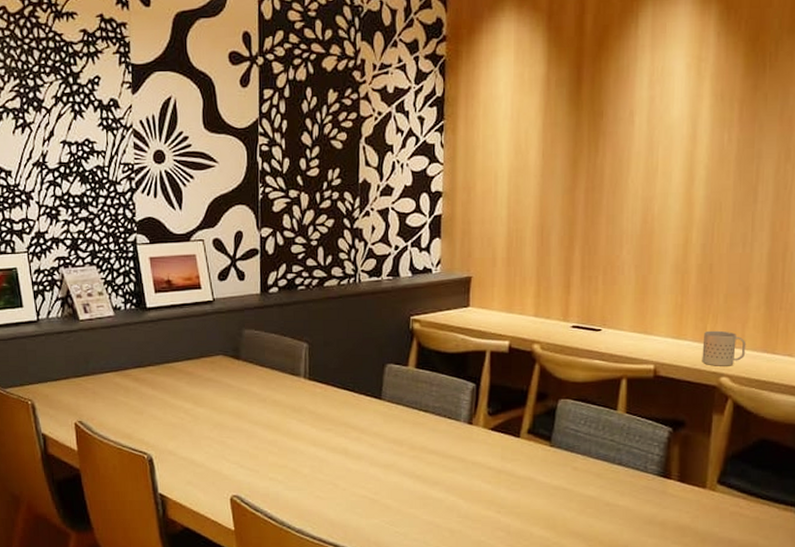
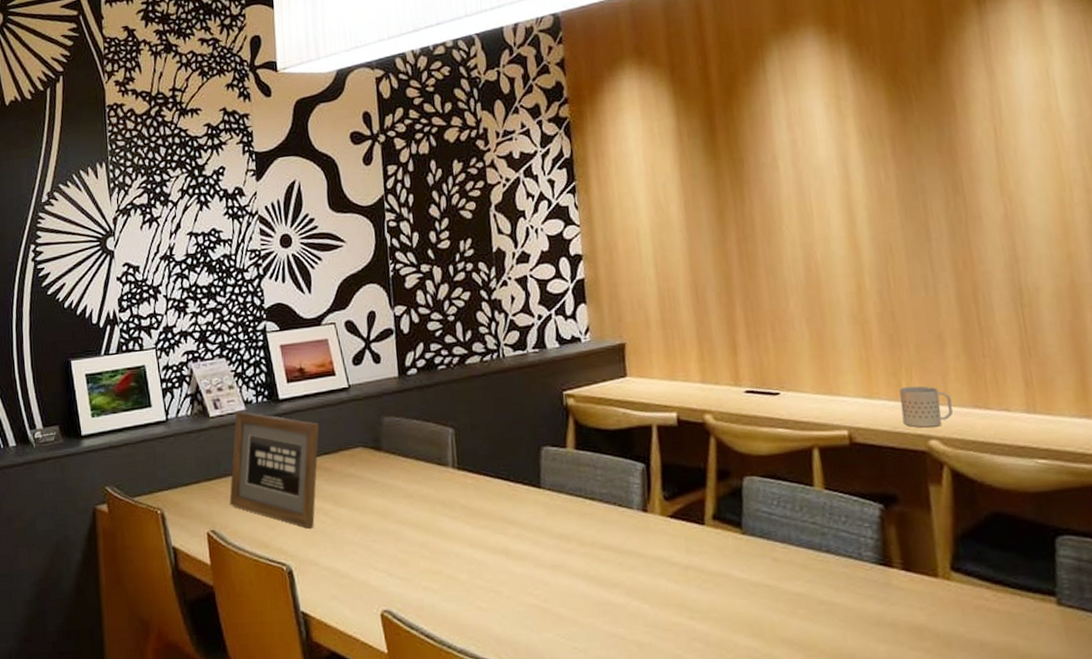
picture frame: none [96,315,184,424] -> present [229,410,320,529]

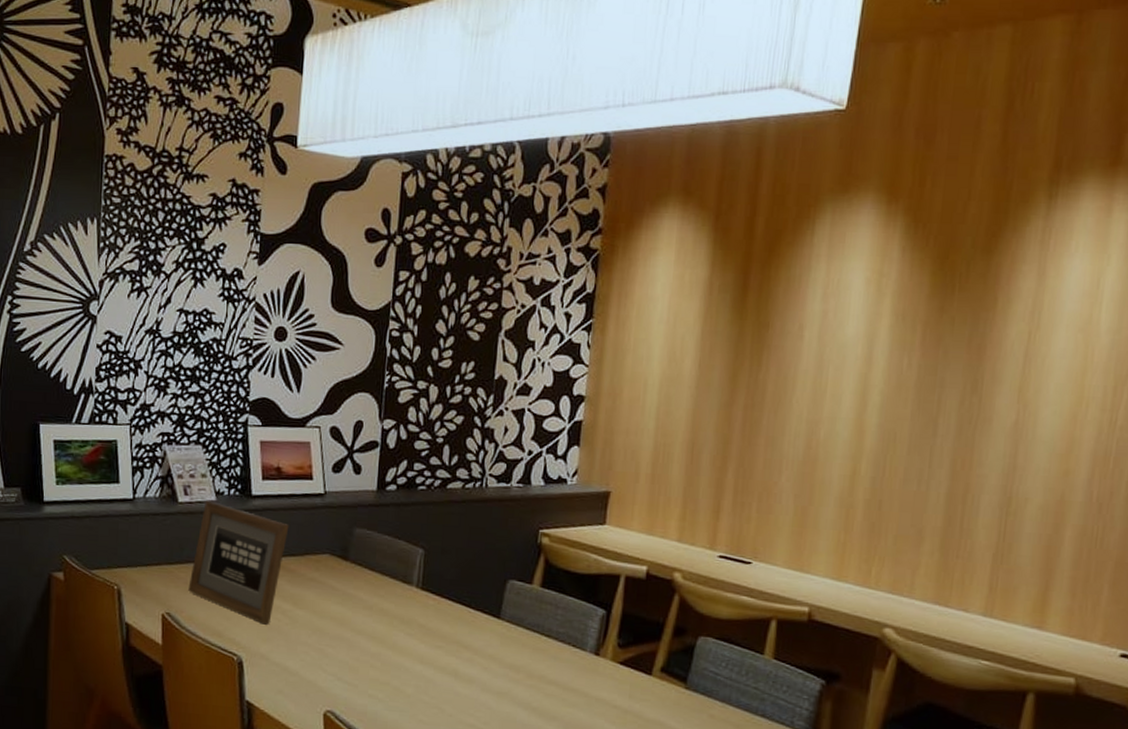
mug: present [899,385,953,428] -> none [864,574,916,617]

